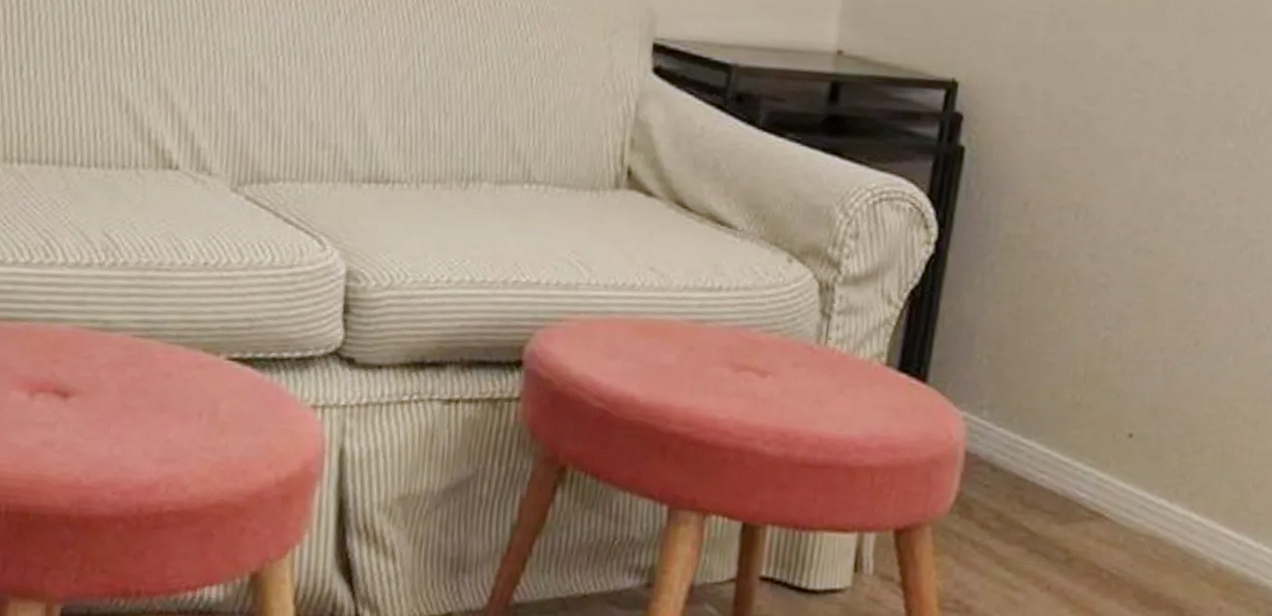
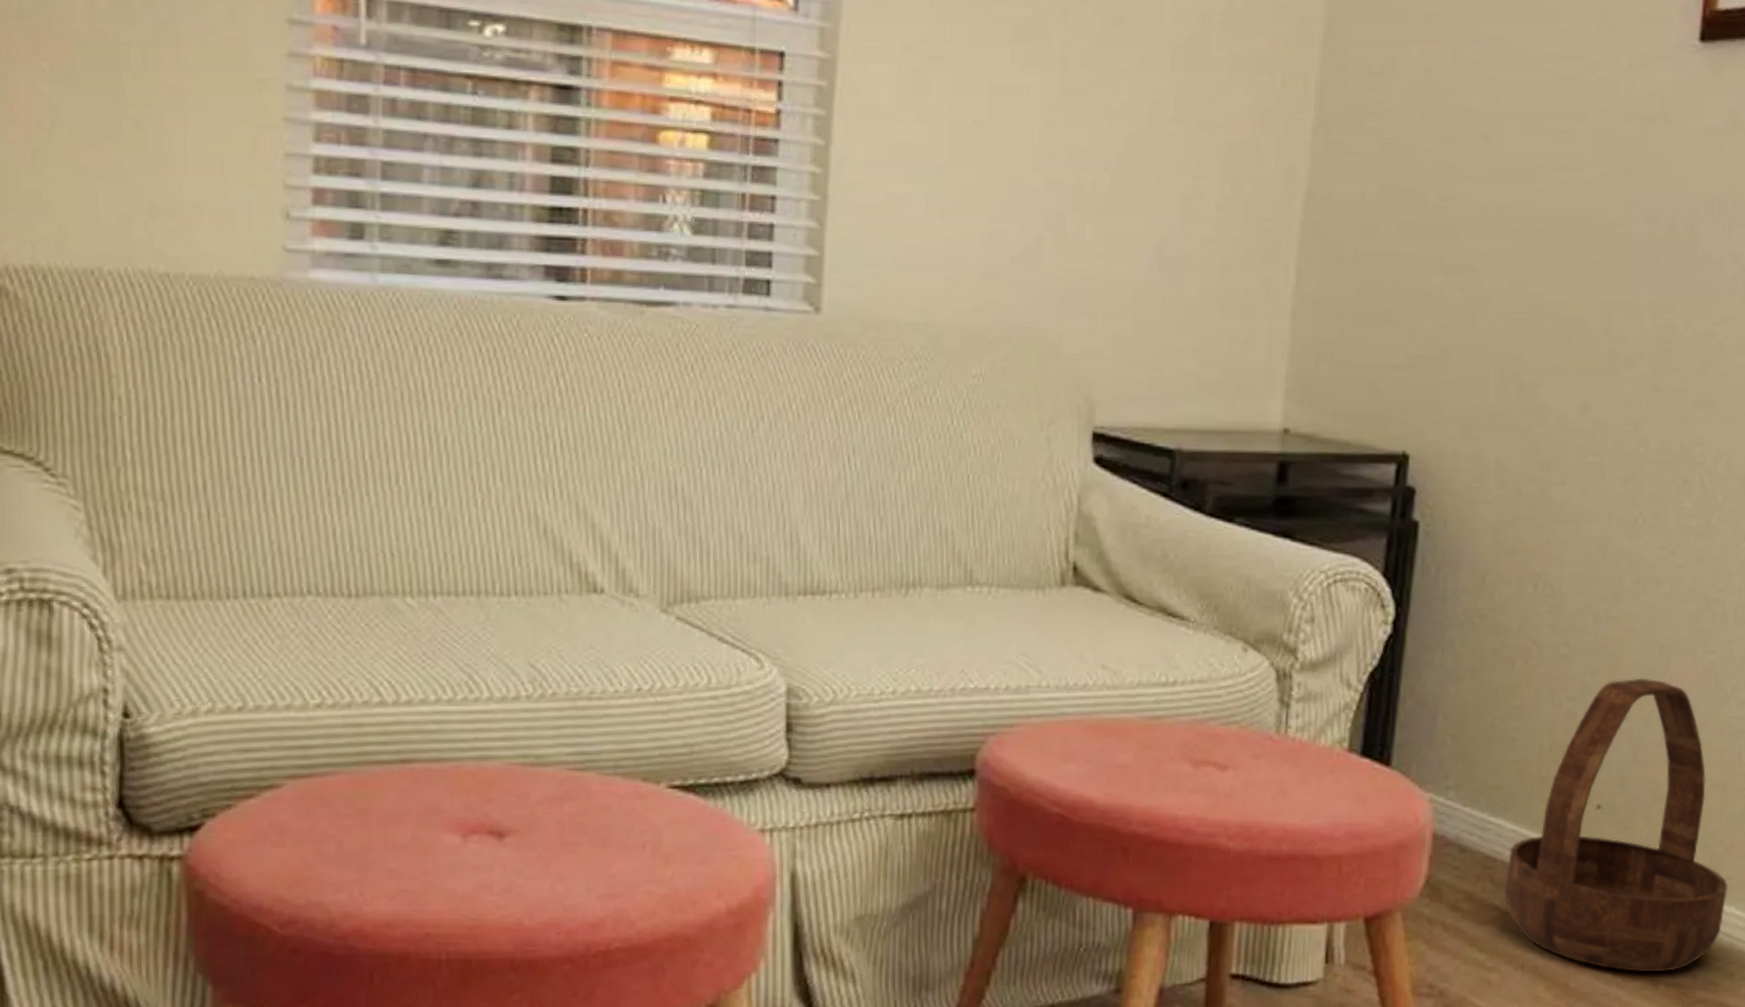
basket: none [1033,311,1257,604] -> present [1504,678,1729,973]

